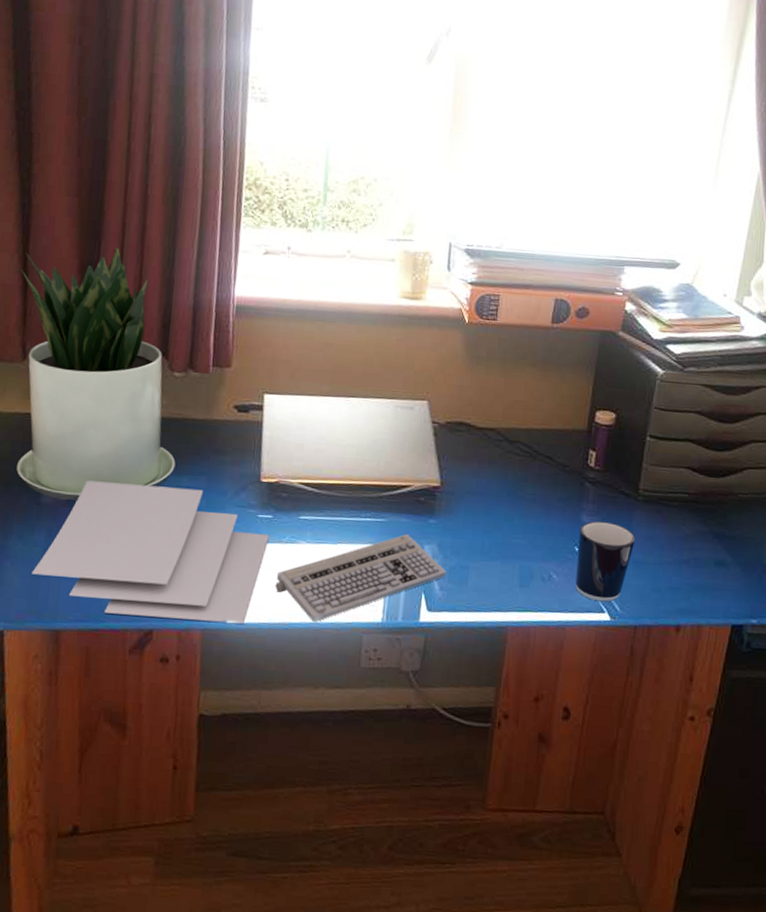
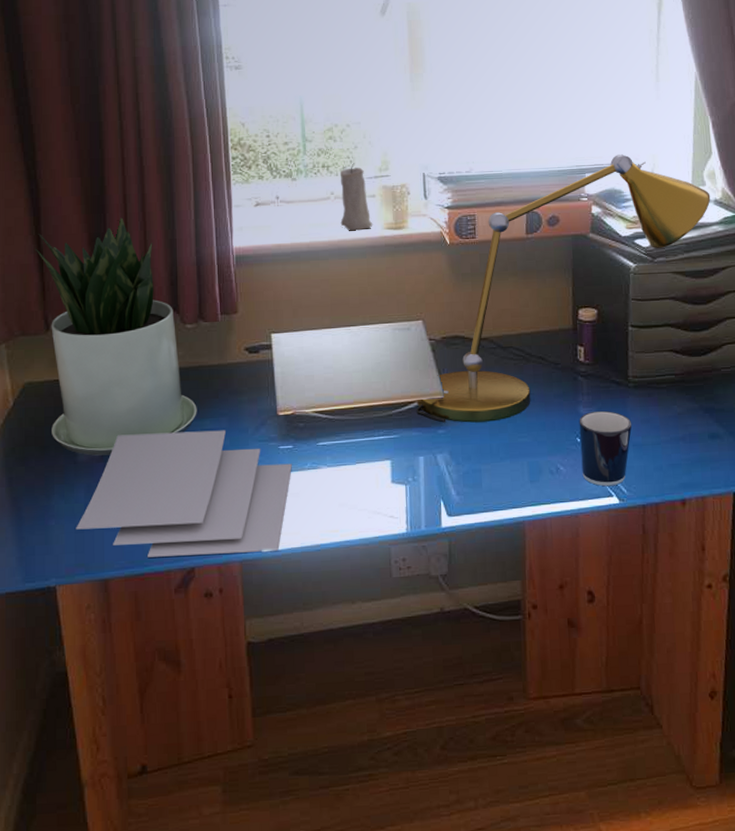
computer keyboard: present [275,533,447,623] -> none [303,446,461,541]
candle: none [353,221,389,296] -> present [339,163,373,231]
desk lamp: none [408,250,755,518] -> present [416,154,711,423]

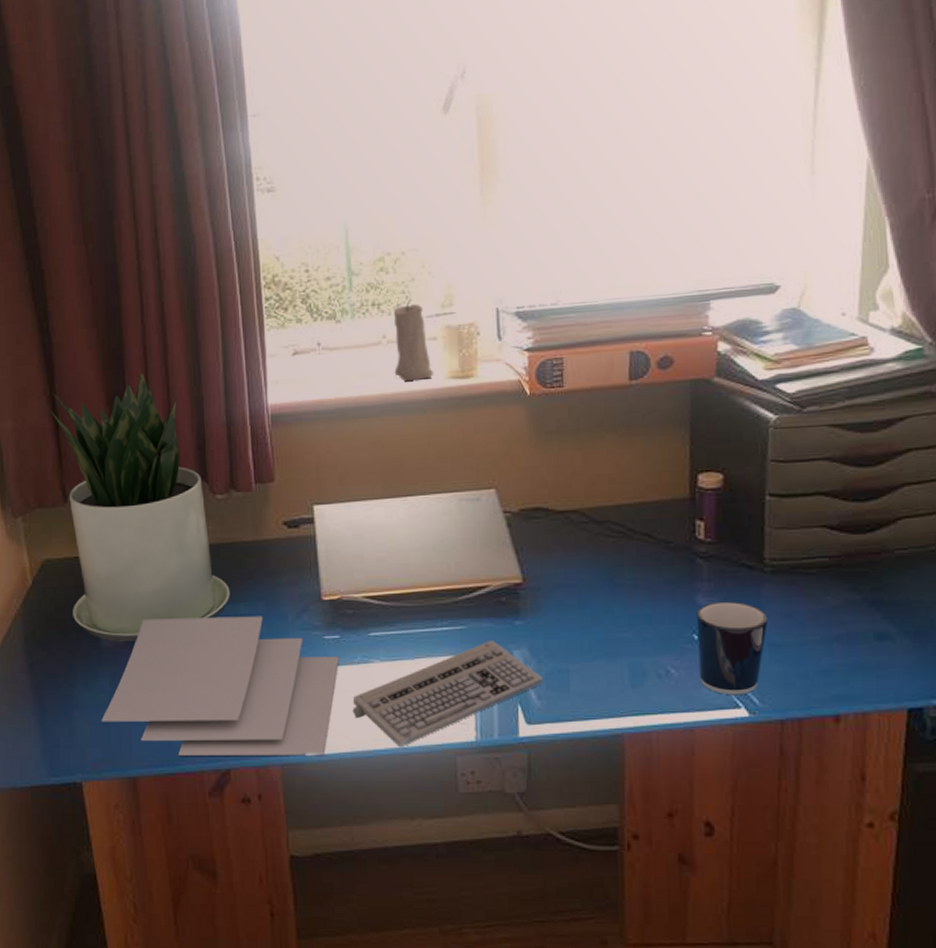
computer keyboard: none [303,446,461,541] -> present [352,640,544,748]
desk lamp: present [416,154,711,423] -> none [487,273,886,613]

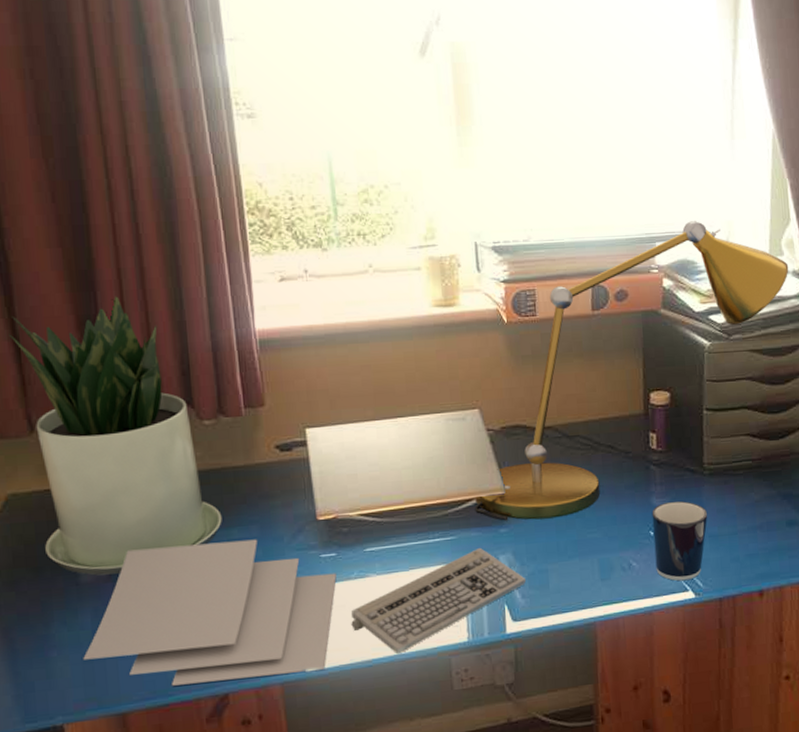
candle: present [393,299,434,382] -> none [378,230,420,309]
desk lamp: none [487,273,886,613] -> present [475,221,789,521]

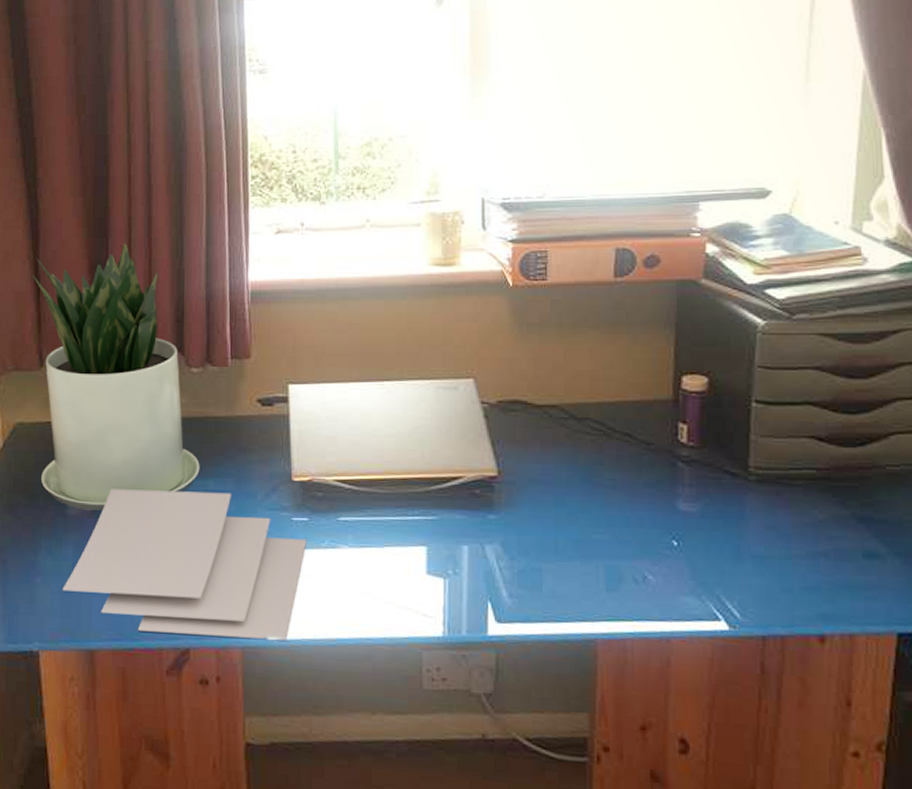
computer keyboard: present [351,547,527,654] -> none [318,532,516,638]
desk lamp: present [475,221,789,521] -> none [461,178,880,510]
mug: present [652,501,708,581] -> none [676,508,752,607]

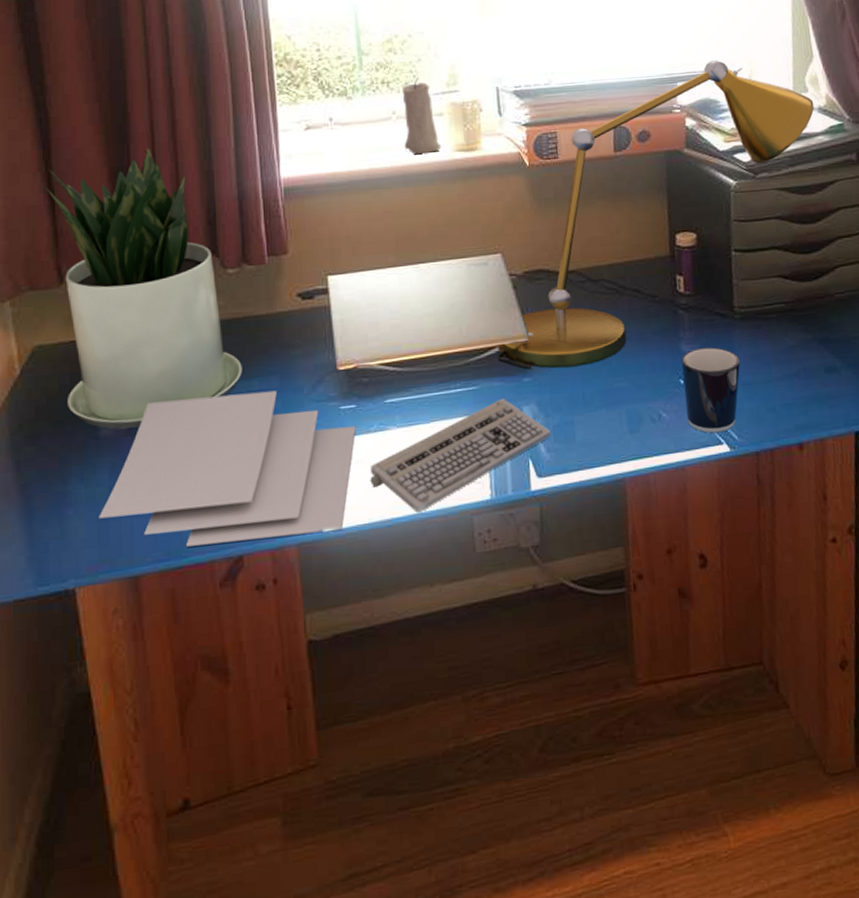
computer keyboard: none [318,532,516,638] -> present [370,398,552,513]
candle: none [376,184,417,267] -> present [401,78,442,155]
desk lamp: none [461,178,880,510] -> present [497,60,815,370]
mug: none [676,508,752,607] -> present [681,347,741,434]

